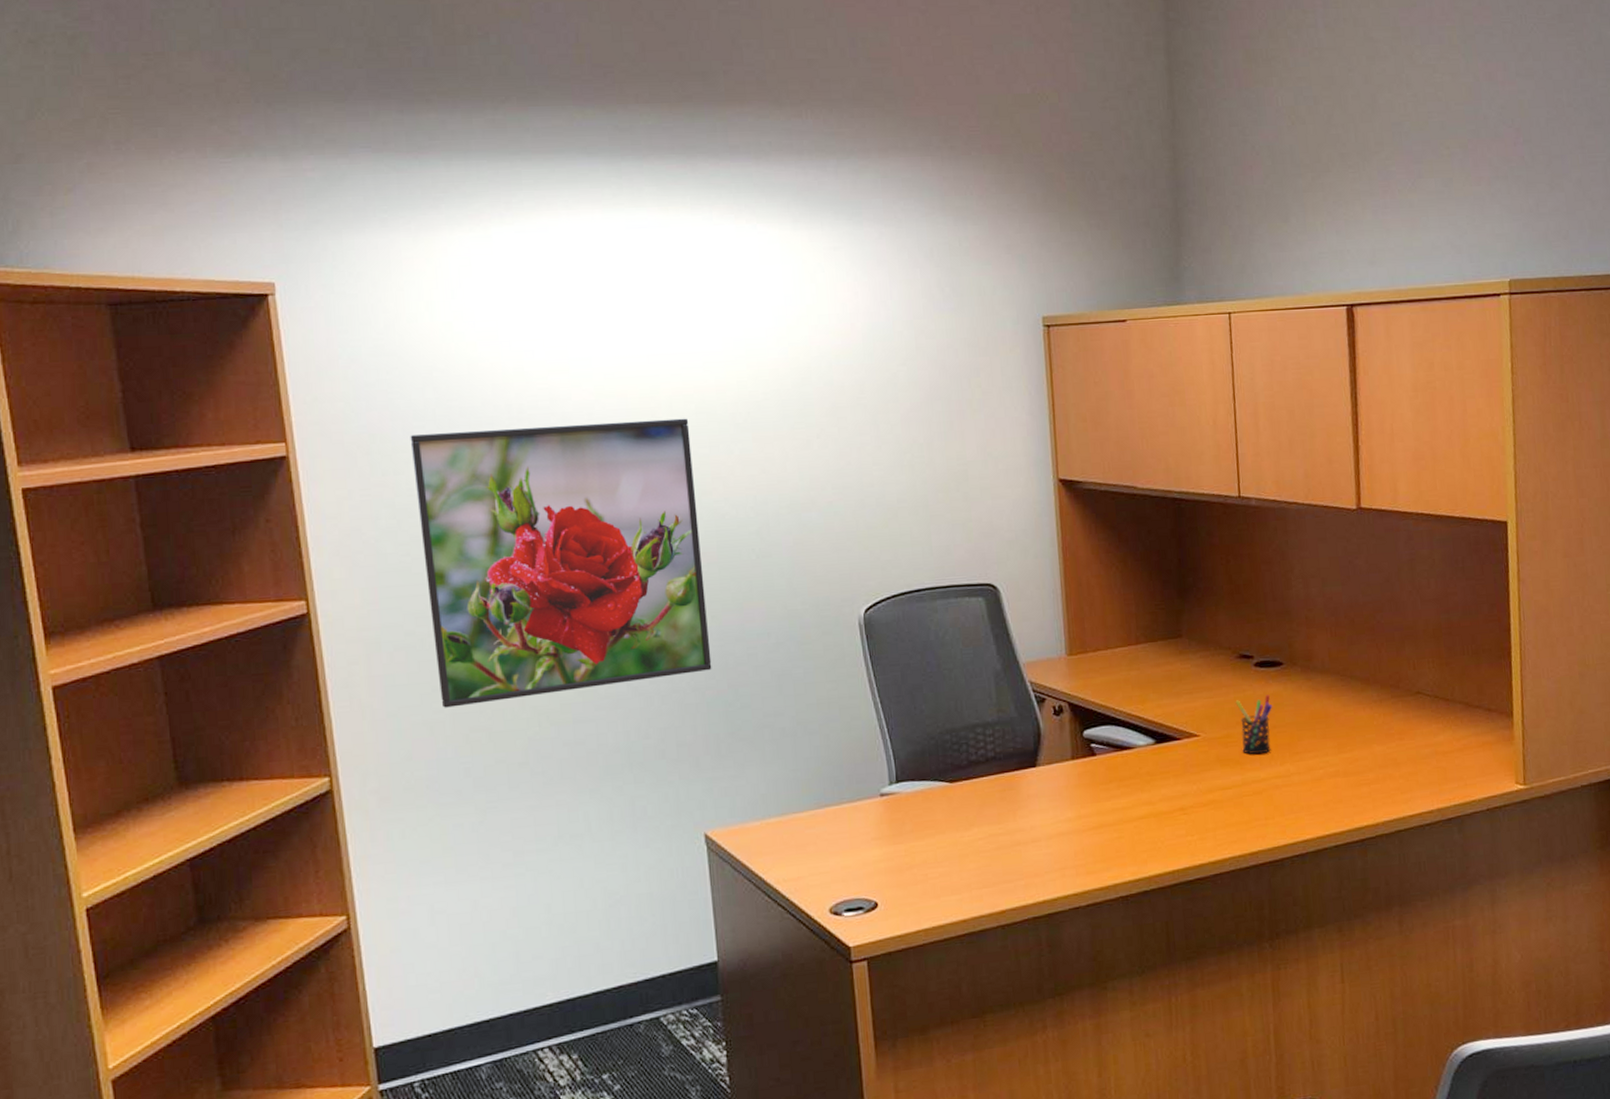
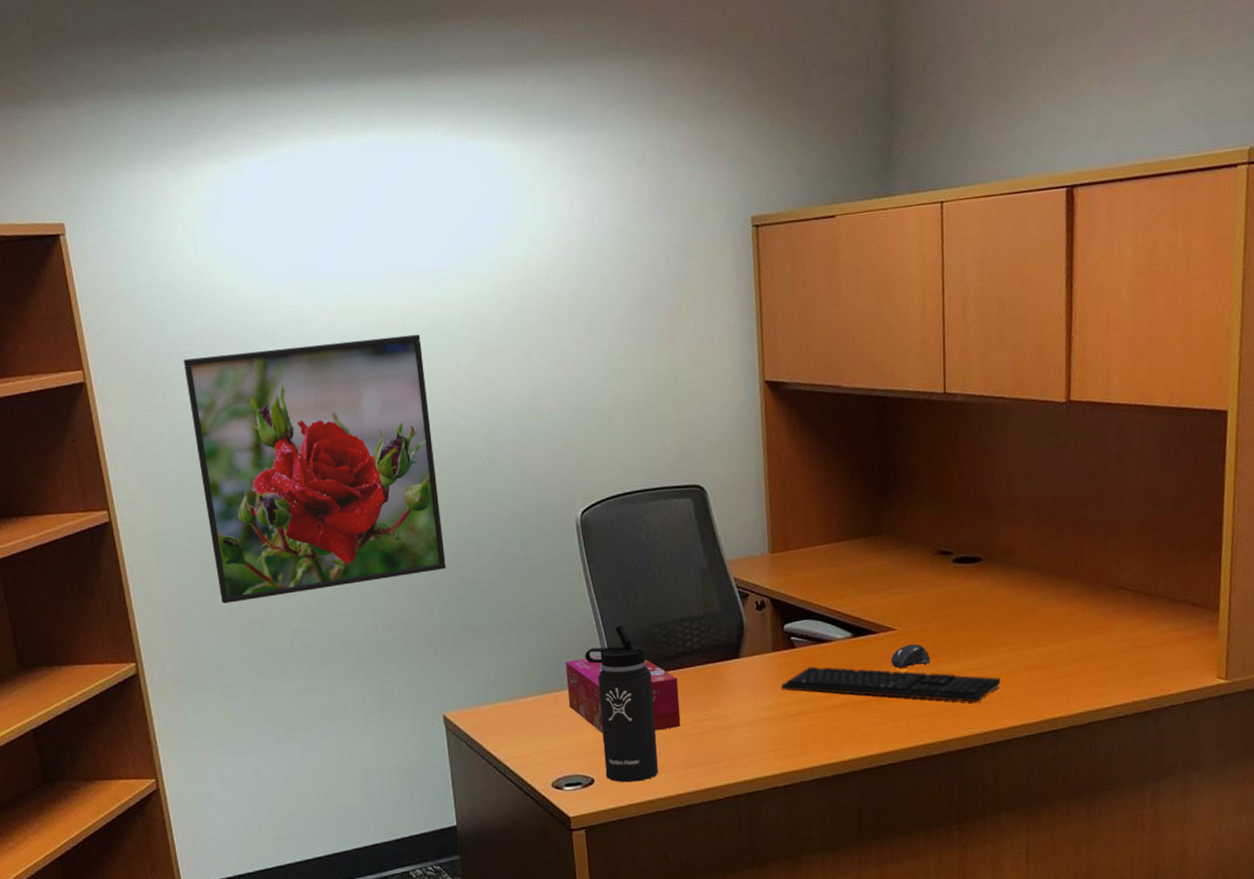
tissue box: none [845,766,974,851] -> present [565,656,681,733]
thermos bottle: none [867,730,950,906] -> present [585,624,658,783]
keyboard: none [1081,775,1307,811] -> present [780,666,1001,702]
computer mouse: none [1195,750,1235,777] -> present [890,644,930,669]
pen holder: present [1235,695,1273,755] -> none [933,590,970,648]

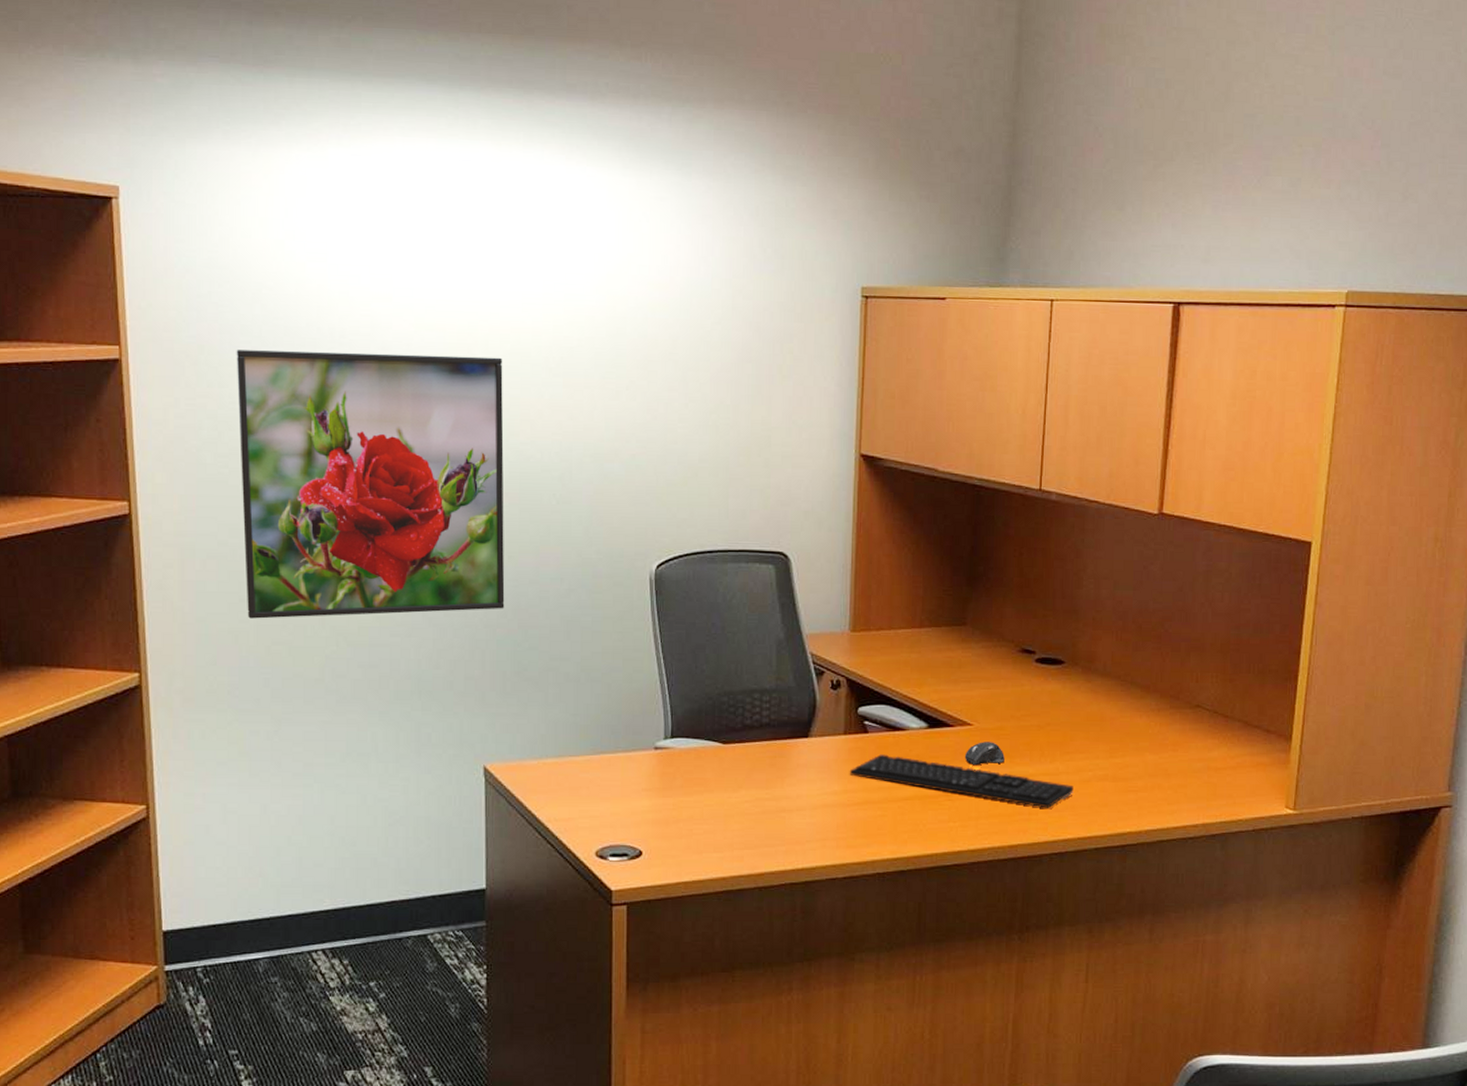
tissue box: present [565,656,681,733] -> none [622,720,742,806]
thermos bottle: present [585,624,658,783] -> none [645,688,715,859]

